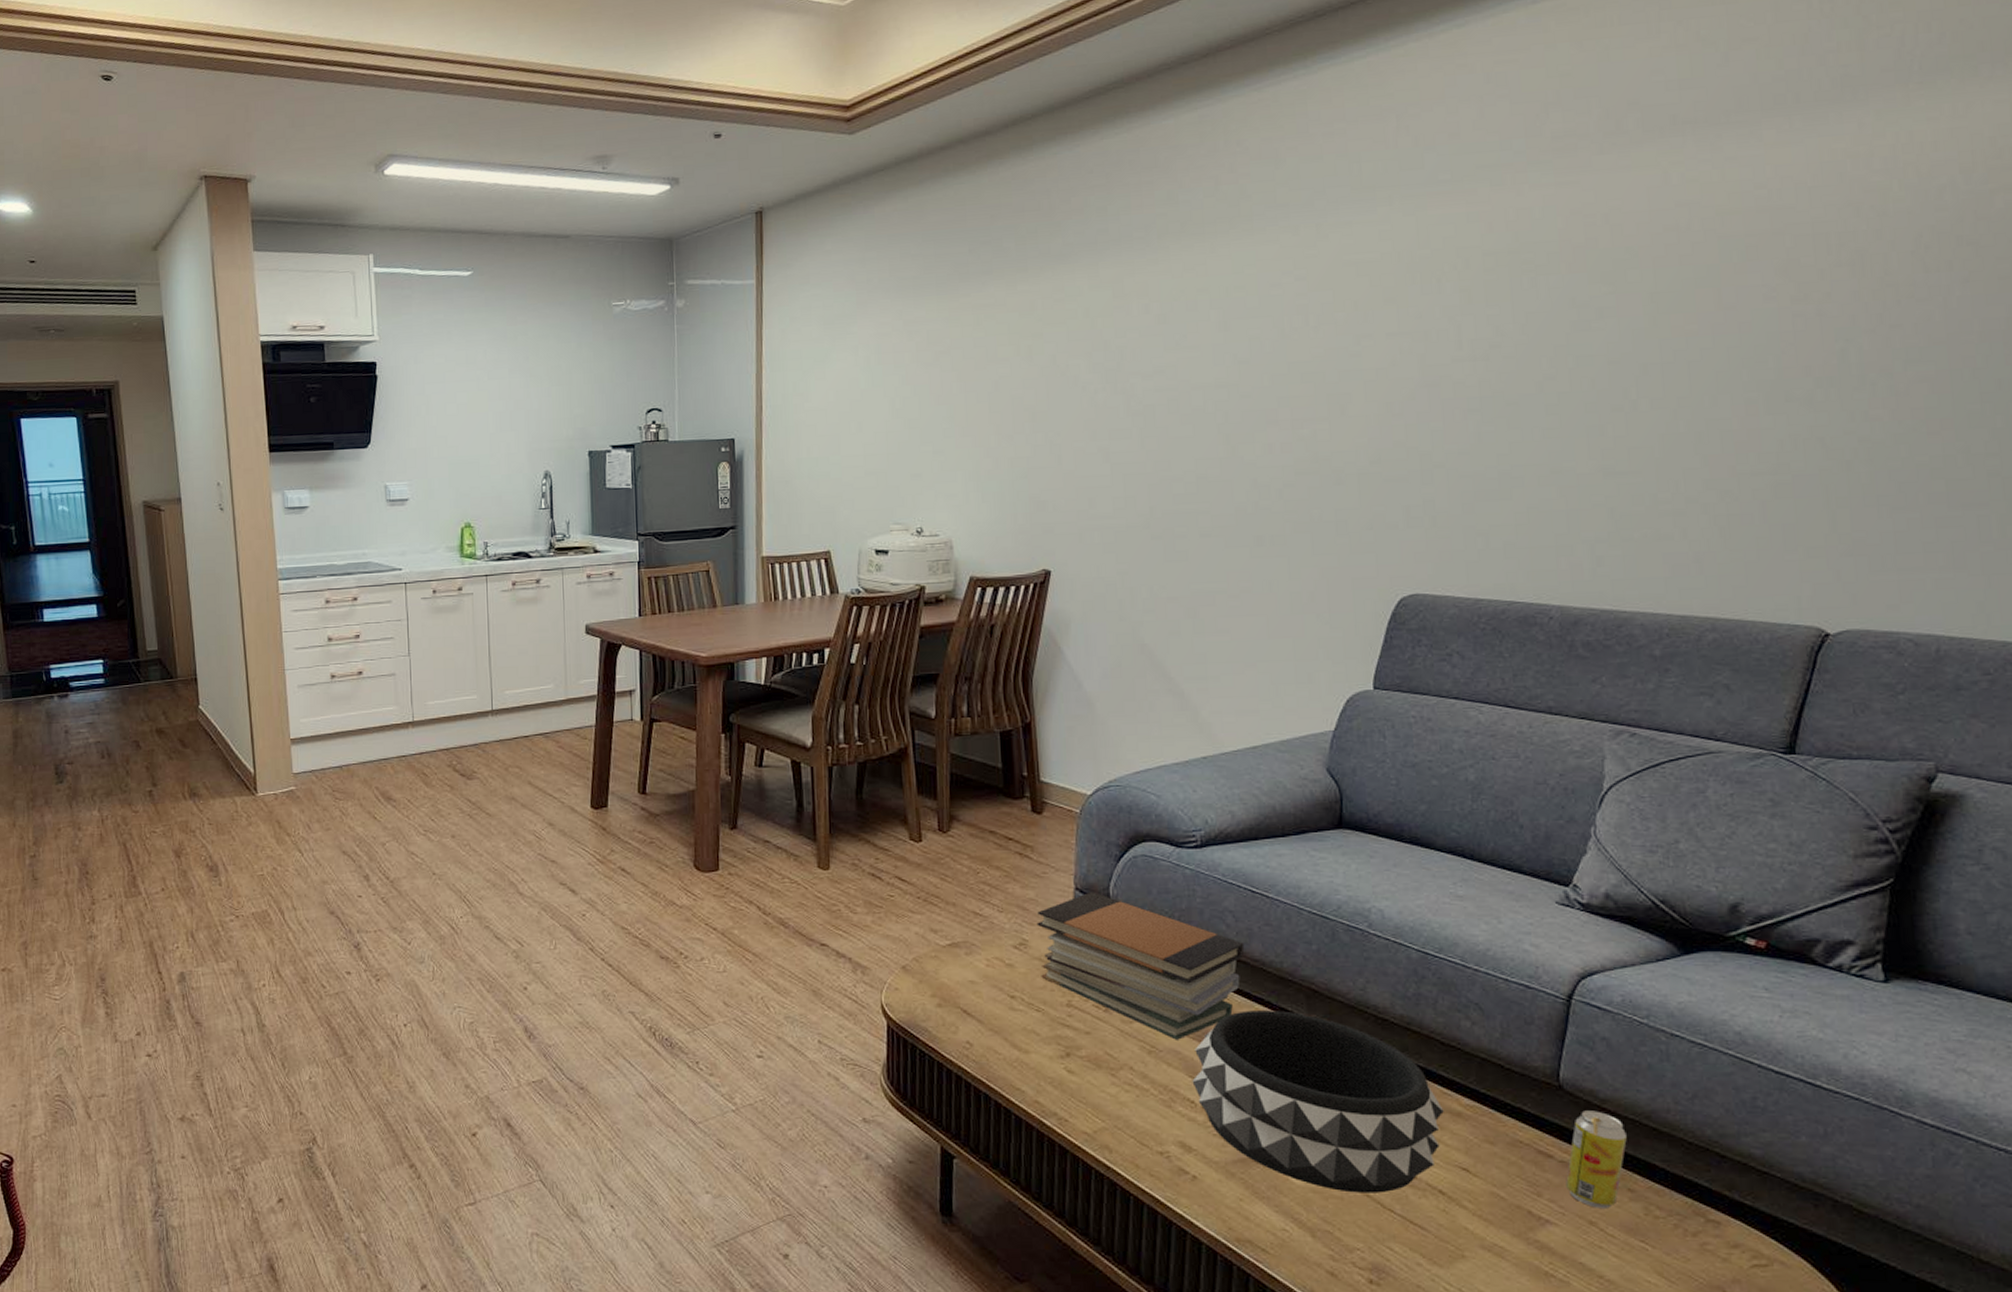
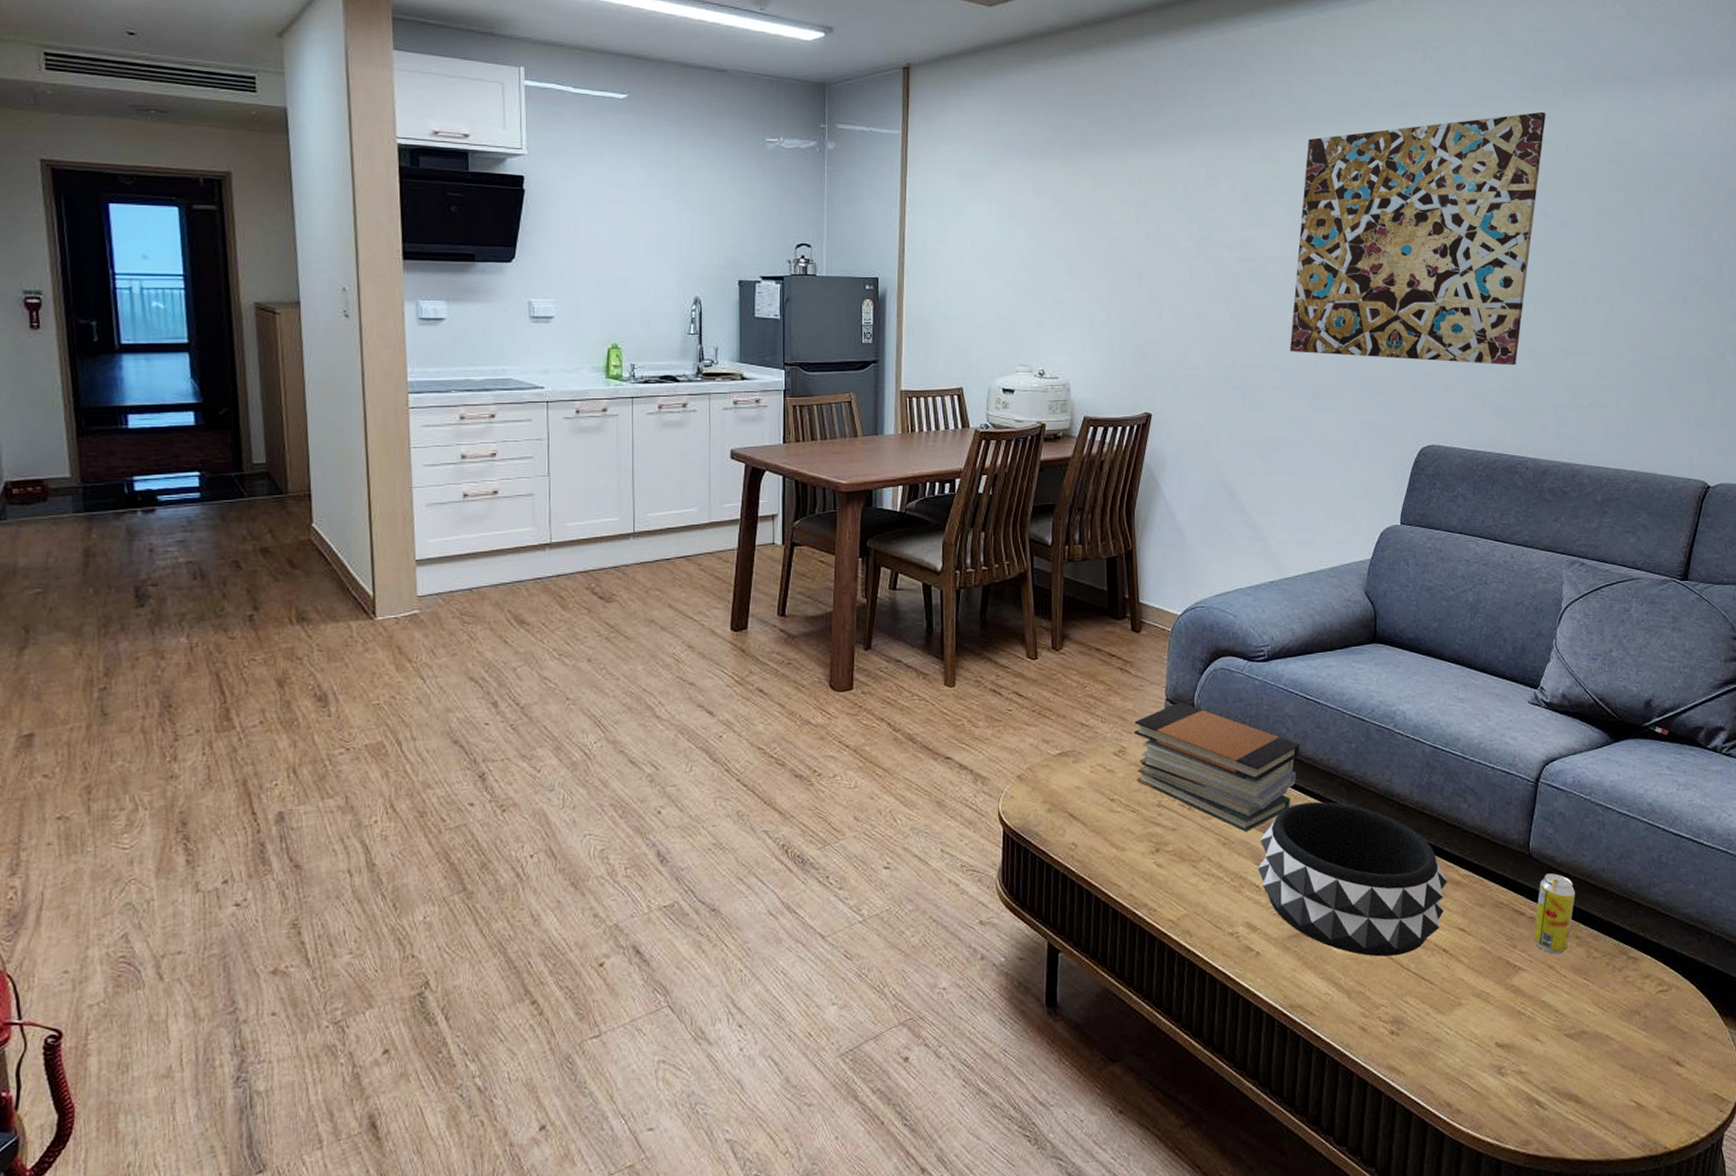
wall art: none [1222,176,1574,494] -> present [1289,111,1546,366]

